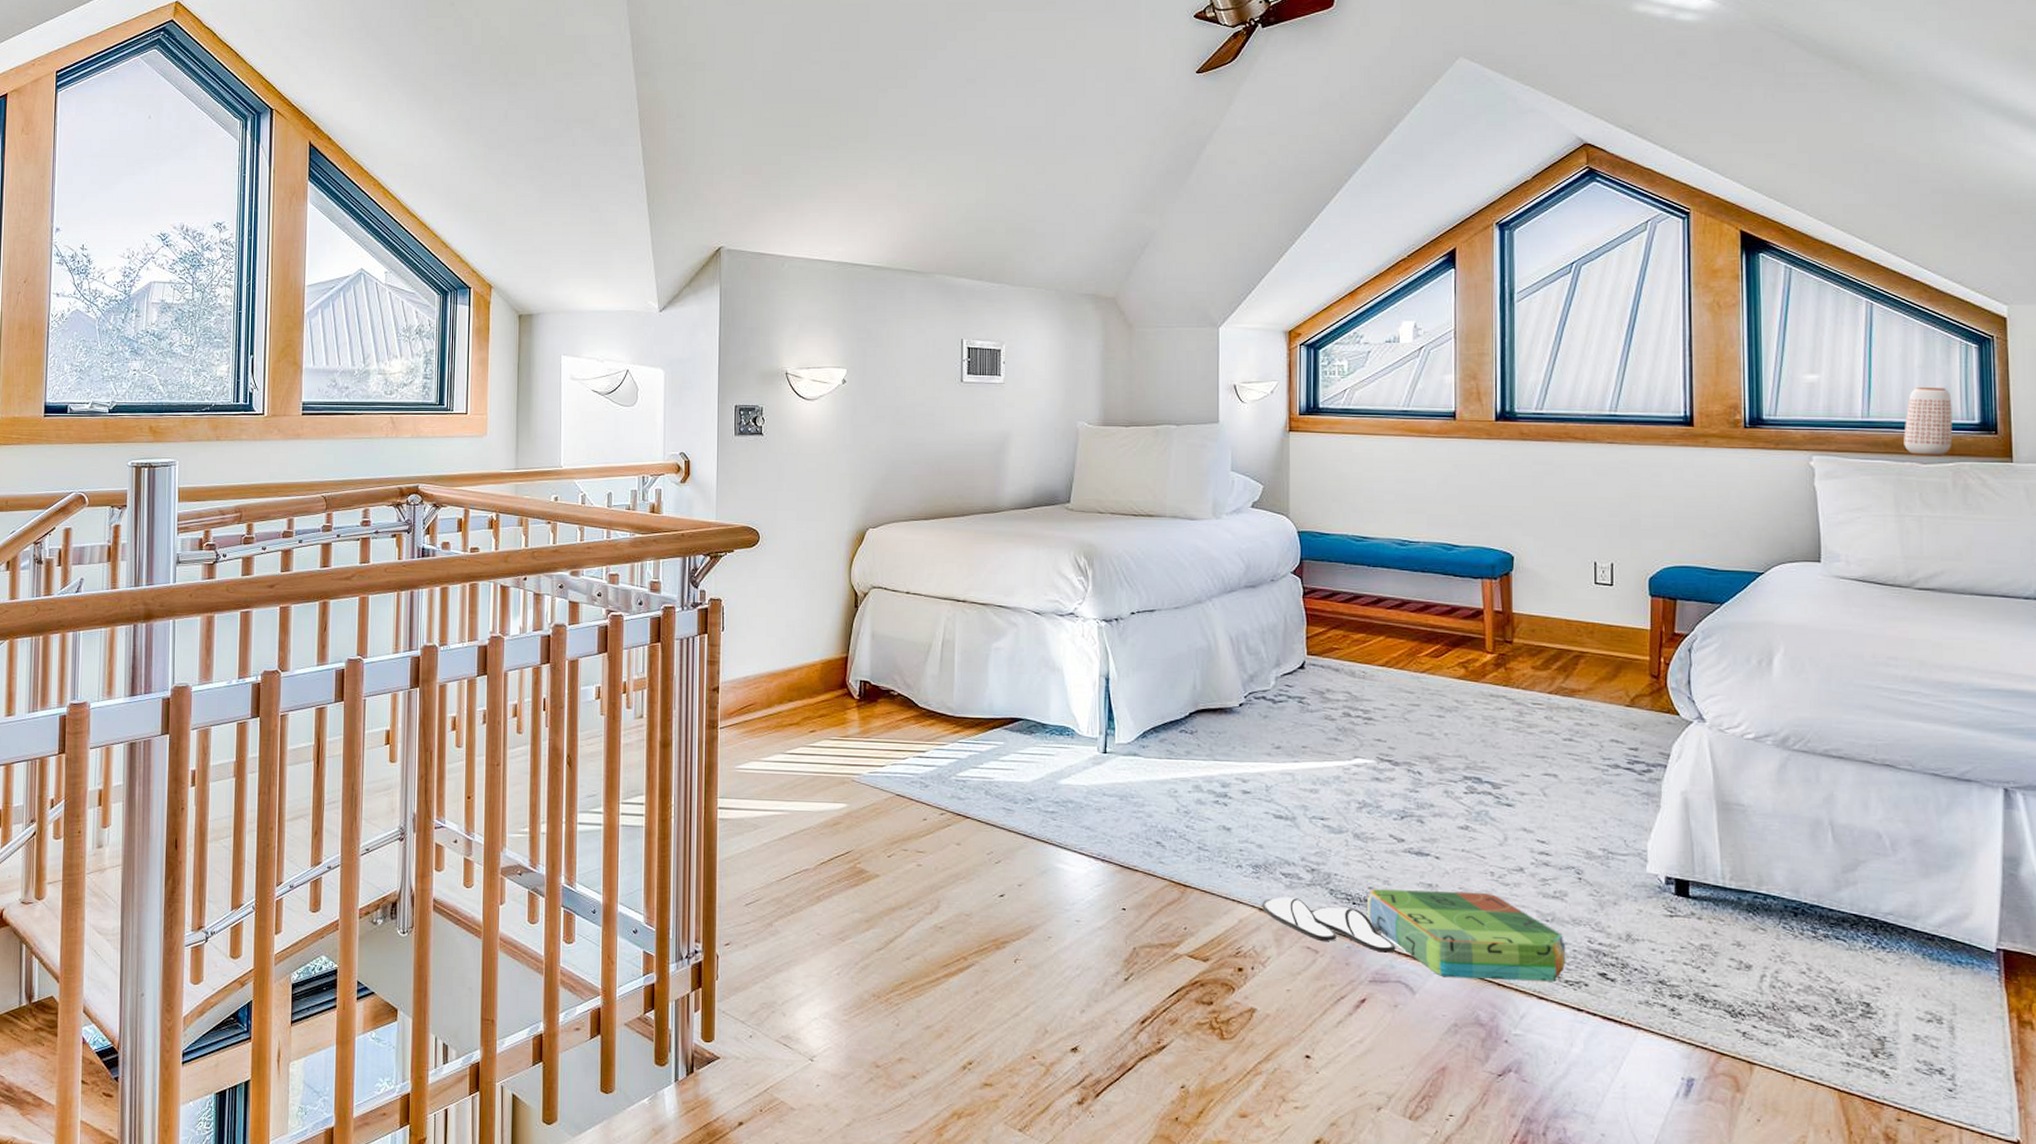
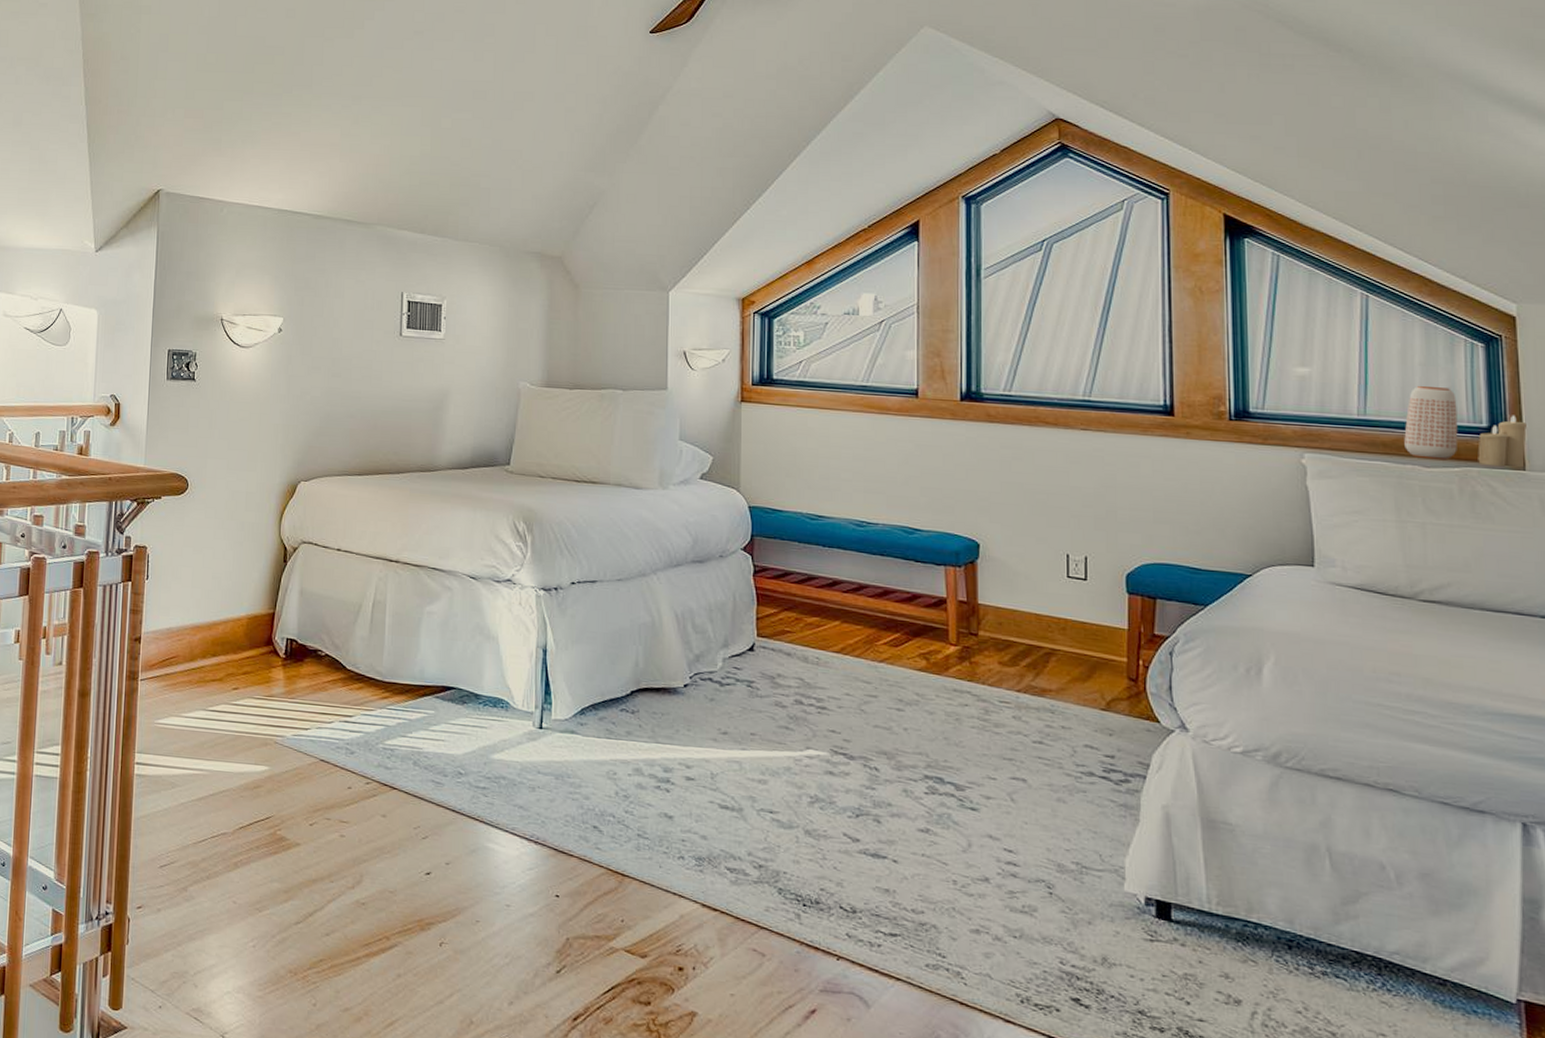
slippers: present [1262,896,1396,953] -> none [705,893,849,961]
board game: present [1368,889,1566,982] -> none [819,891,1035,1004]
candle: none [1970,411,2015,460] -> present [1477,415,1527,468]

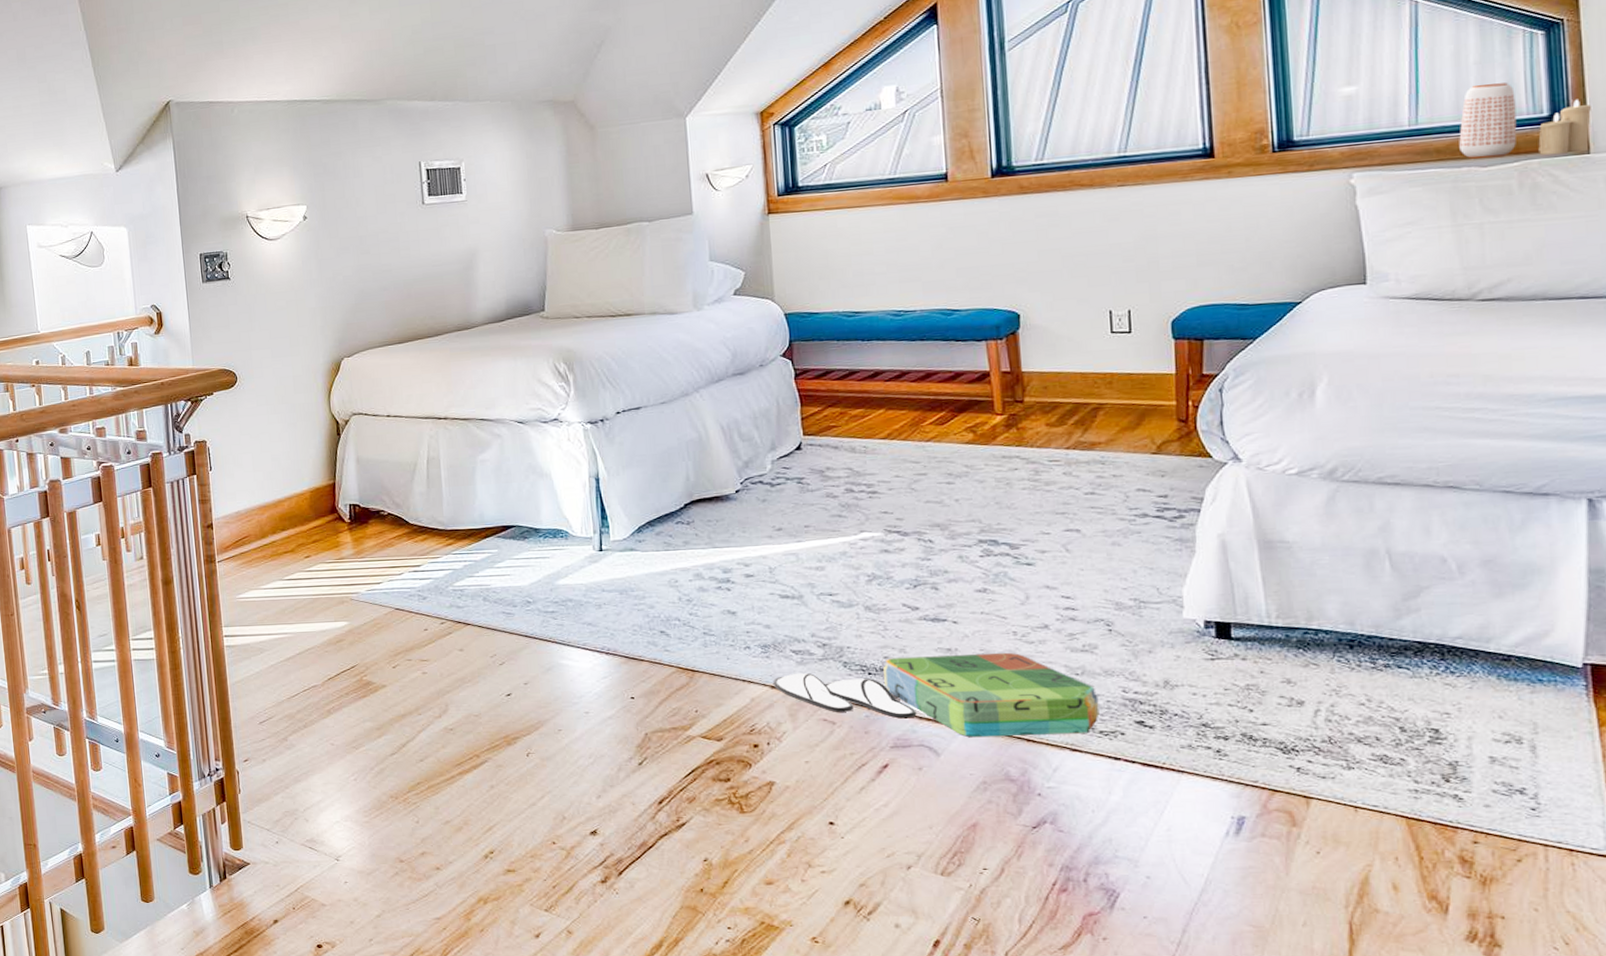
slippers: none [705,893,849,961] -> present [774,673,917,719]
board game: none [819,891,1035,1004] -> present [883,652,1100,738]

